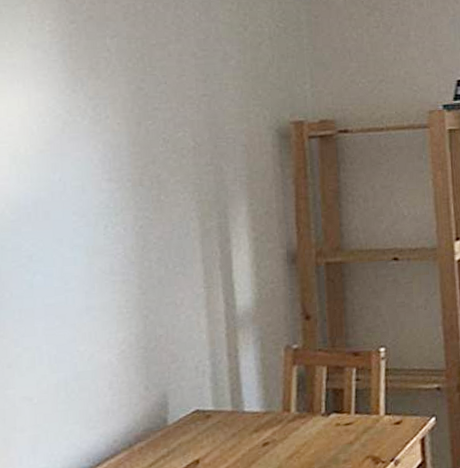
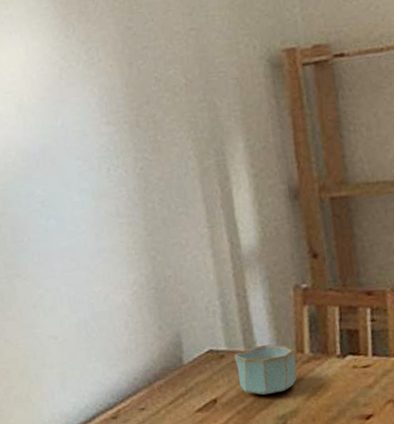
bowl: none [221,403,282,455] -> present [234,344,297,395]

